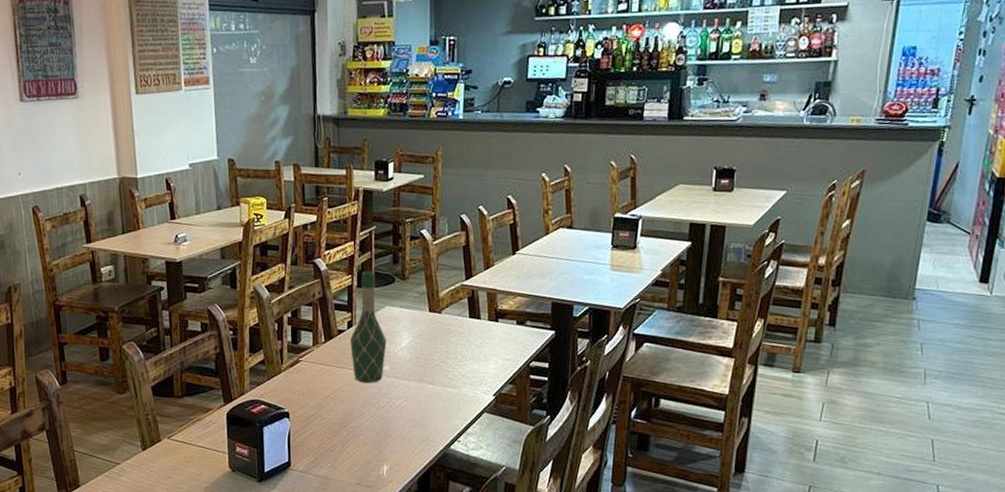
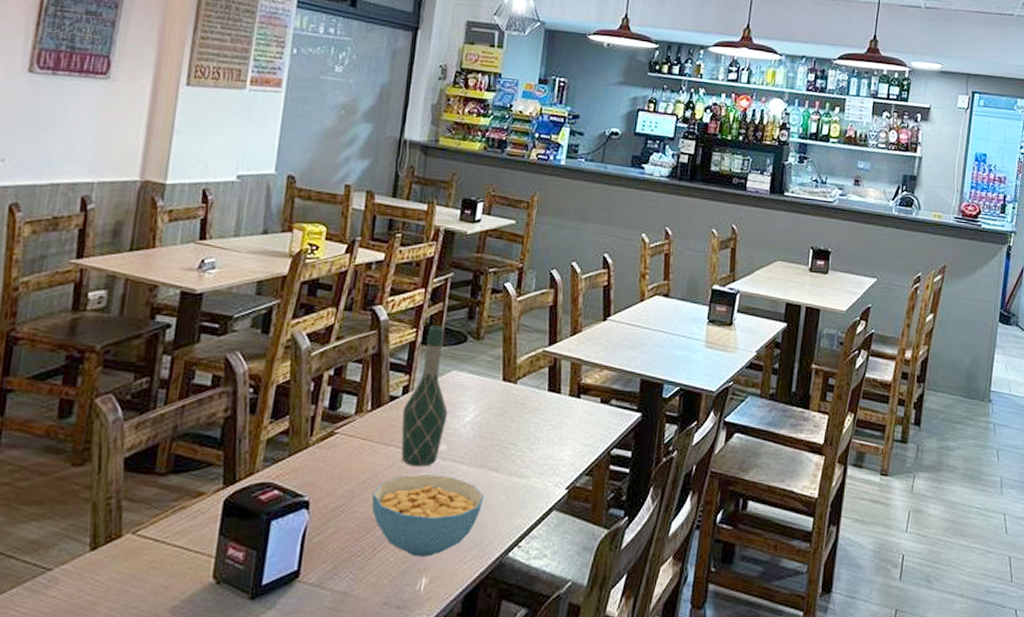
cereal bowl: none [335,388,425,450] -> present [371,473,485,557]

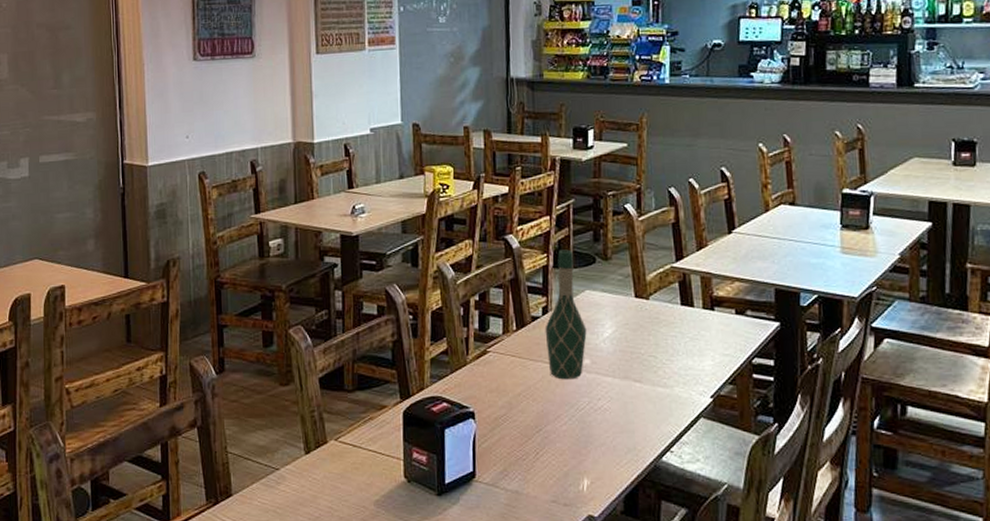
cereal bowl: present [371,473,485,557] -> none [528,385,632,461]

